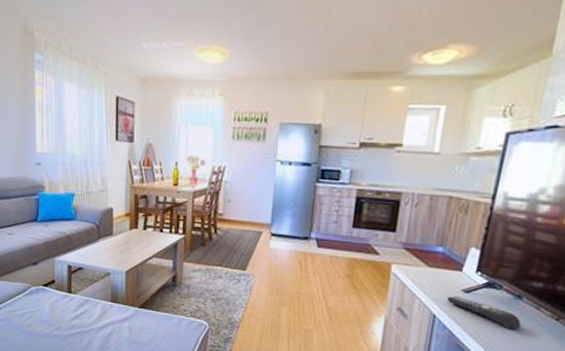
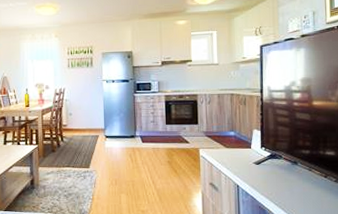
remote control: present [447,296,522,329] -> none [244,168,301,188]

